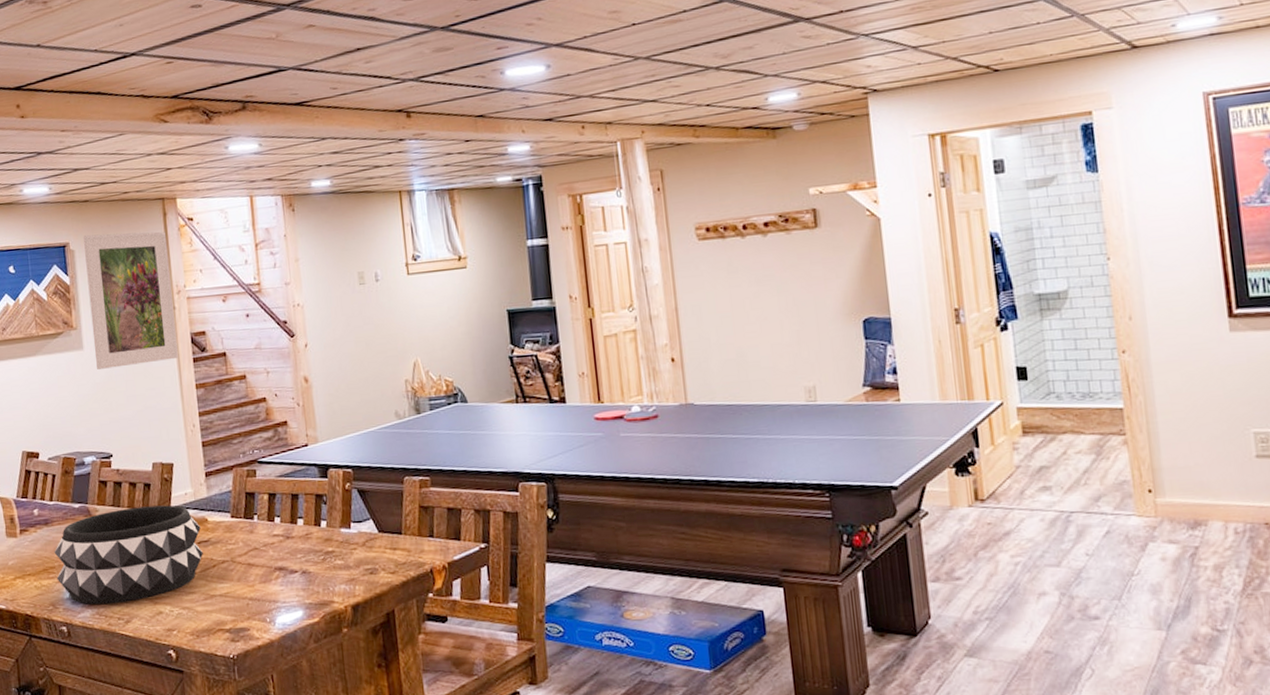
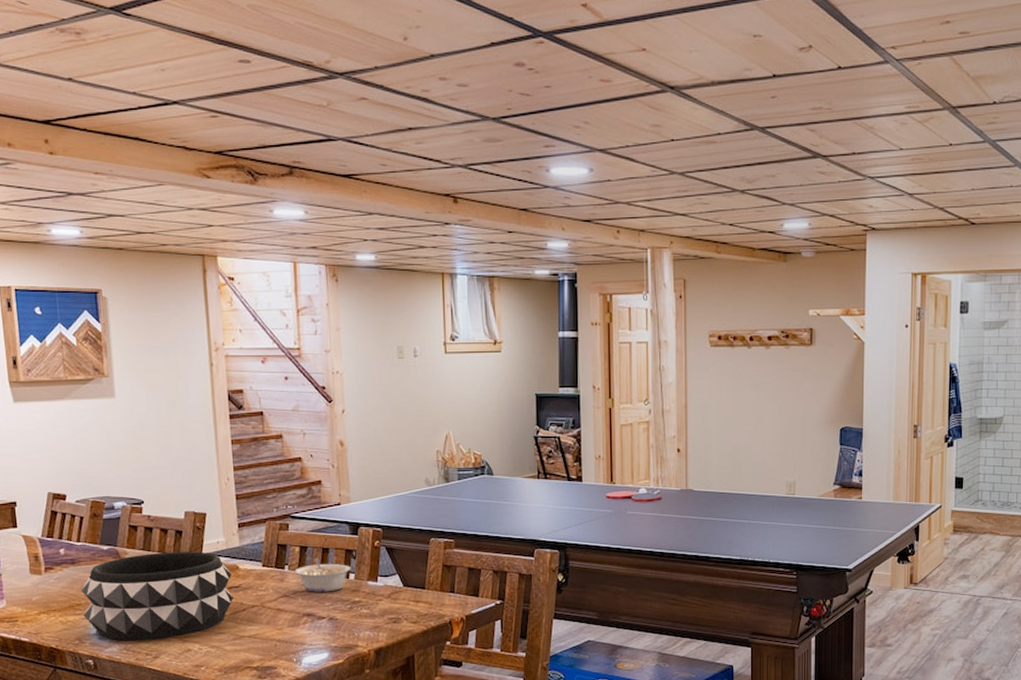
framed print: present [83,231,178,369] -> none [117,283,214,418]
legume: none [264,506,322,544] -> present [295,558,351,592]

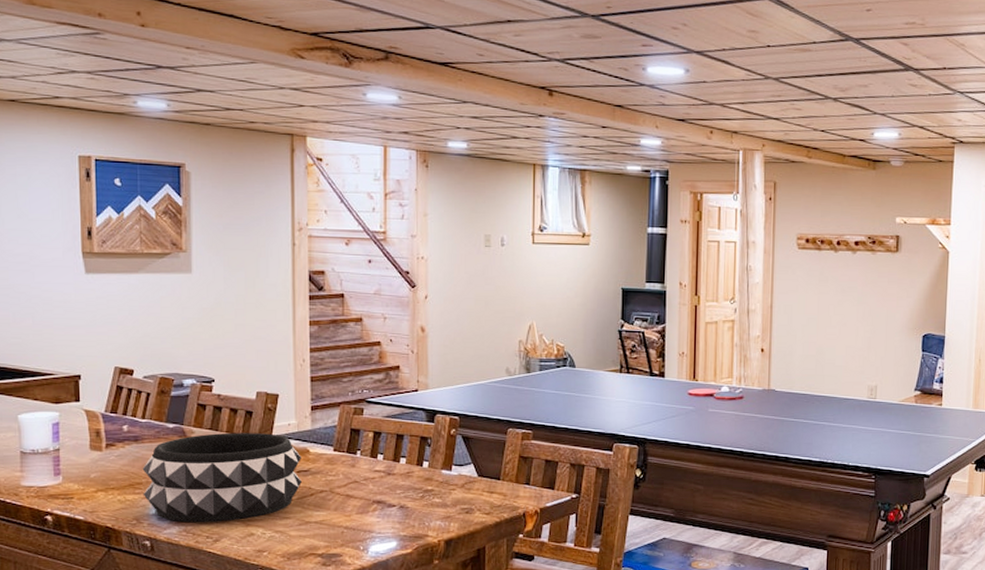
legume: present [295,558,351,592] -> none [367,445,425,480]

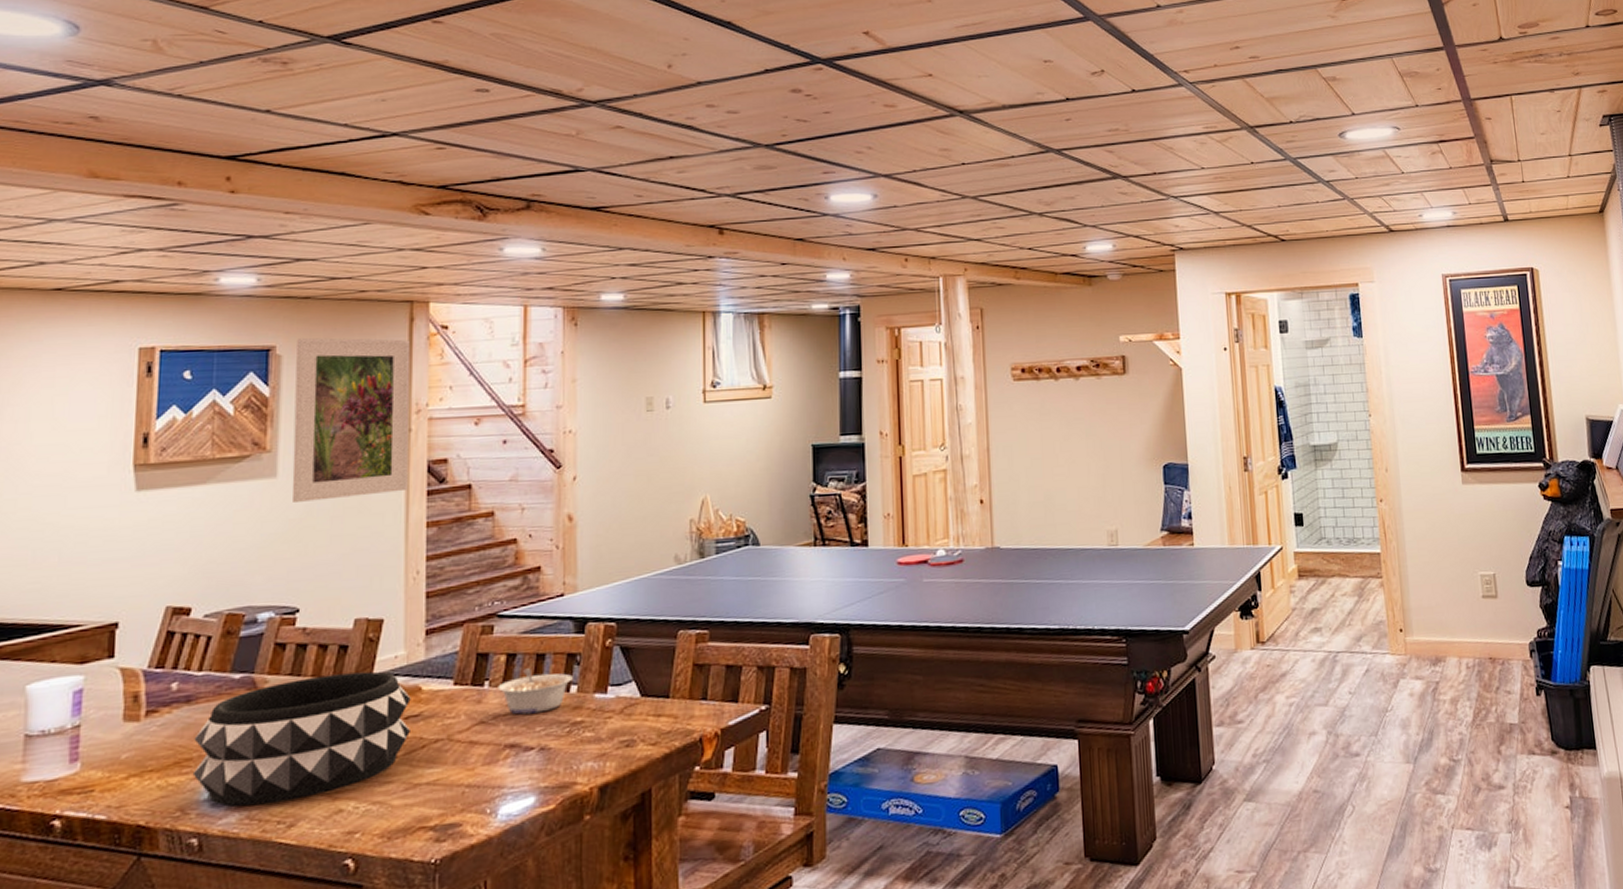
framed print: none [202,158,294,295] -> present [292,337,410,502]
legume: none [367,445,425,480] -> present [498,668,573,715]

